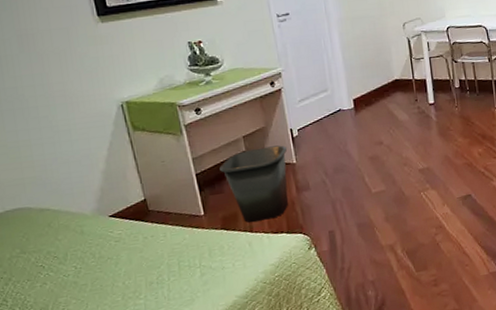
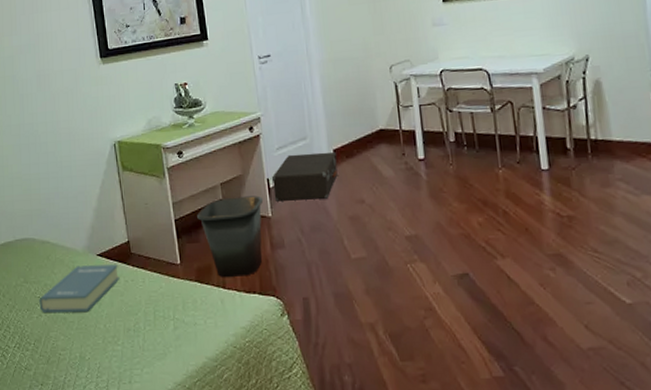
hardback book: none [42,223,138,280] -> present [39,264,120,313]
suitcase: none [294,101,358,149] -> present [271,151,338,201]

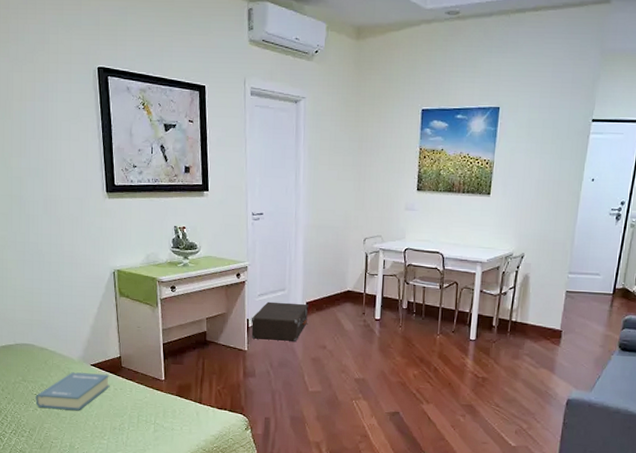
waste bin: present [197,196,263,277] -> none [183,331,241,396]

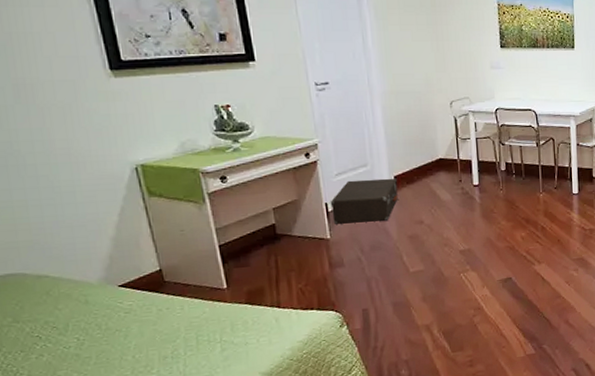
hardback book: present [35,372,110,411] -> none [38,294,151,352]

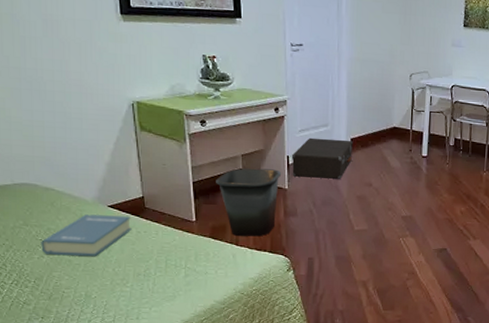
hardback book: none [38,294,151,352] -> present [41,214,132,257]
waste bin: none [246,219,321,298] -> present [216,168,281,237]

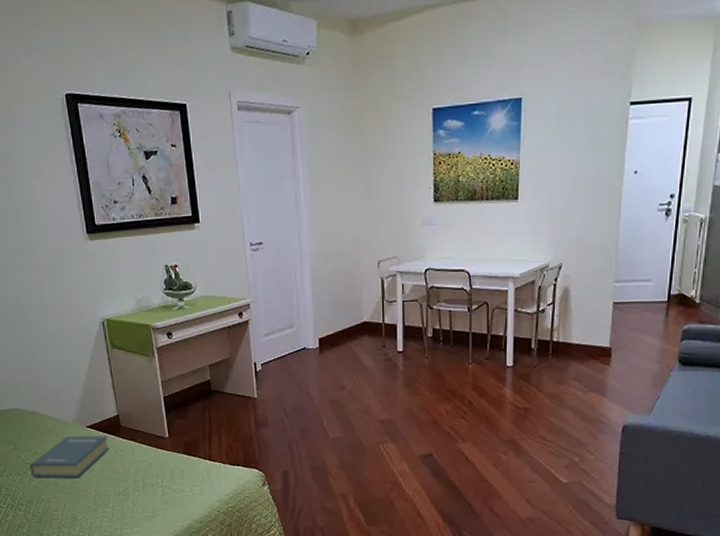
waste bin: present [216,168,281,237] -> none [185,378,249,450]
suitcase: present [291,137,353,179] -> none [258,340,321,384]

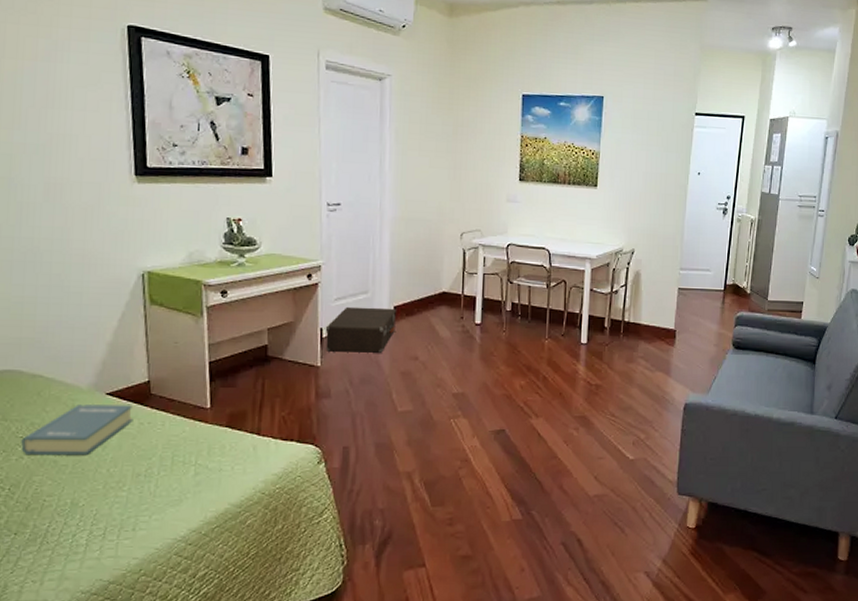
suitcase: none [258,340,321,384] -> present [325,306,396,353]

